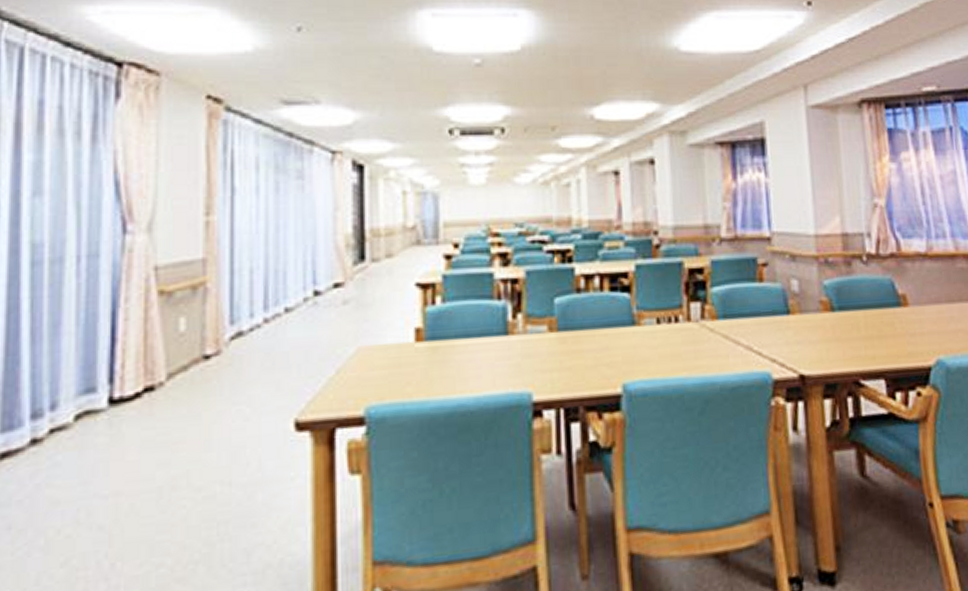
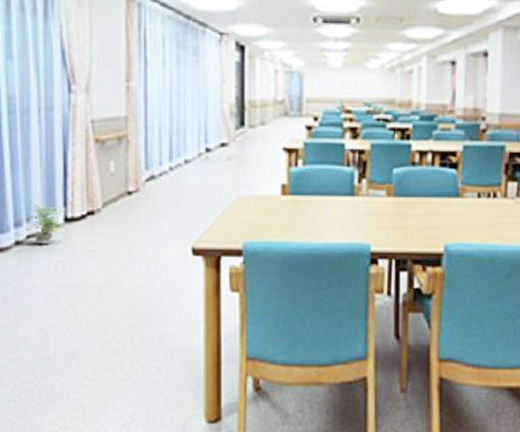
potted plant: none [41,379,114,441] -> present [20,200,68,245]

